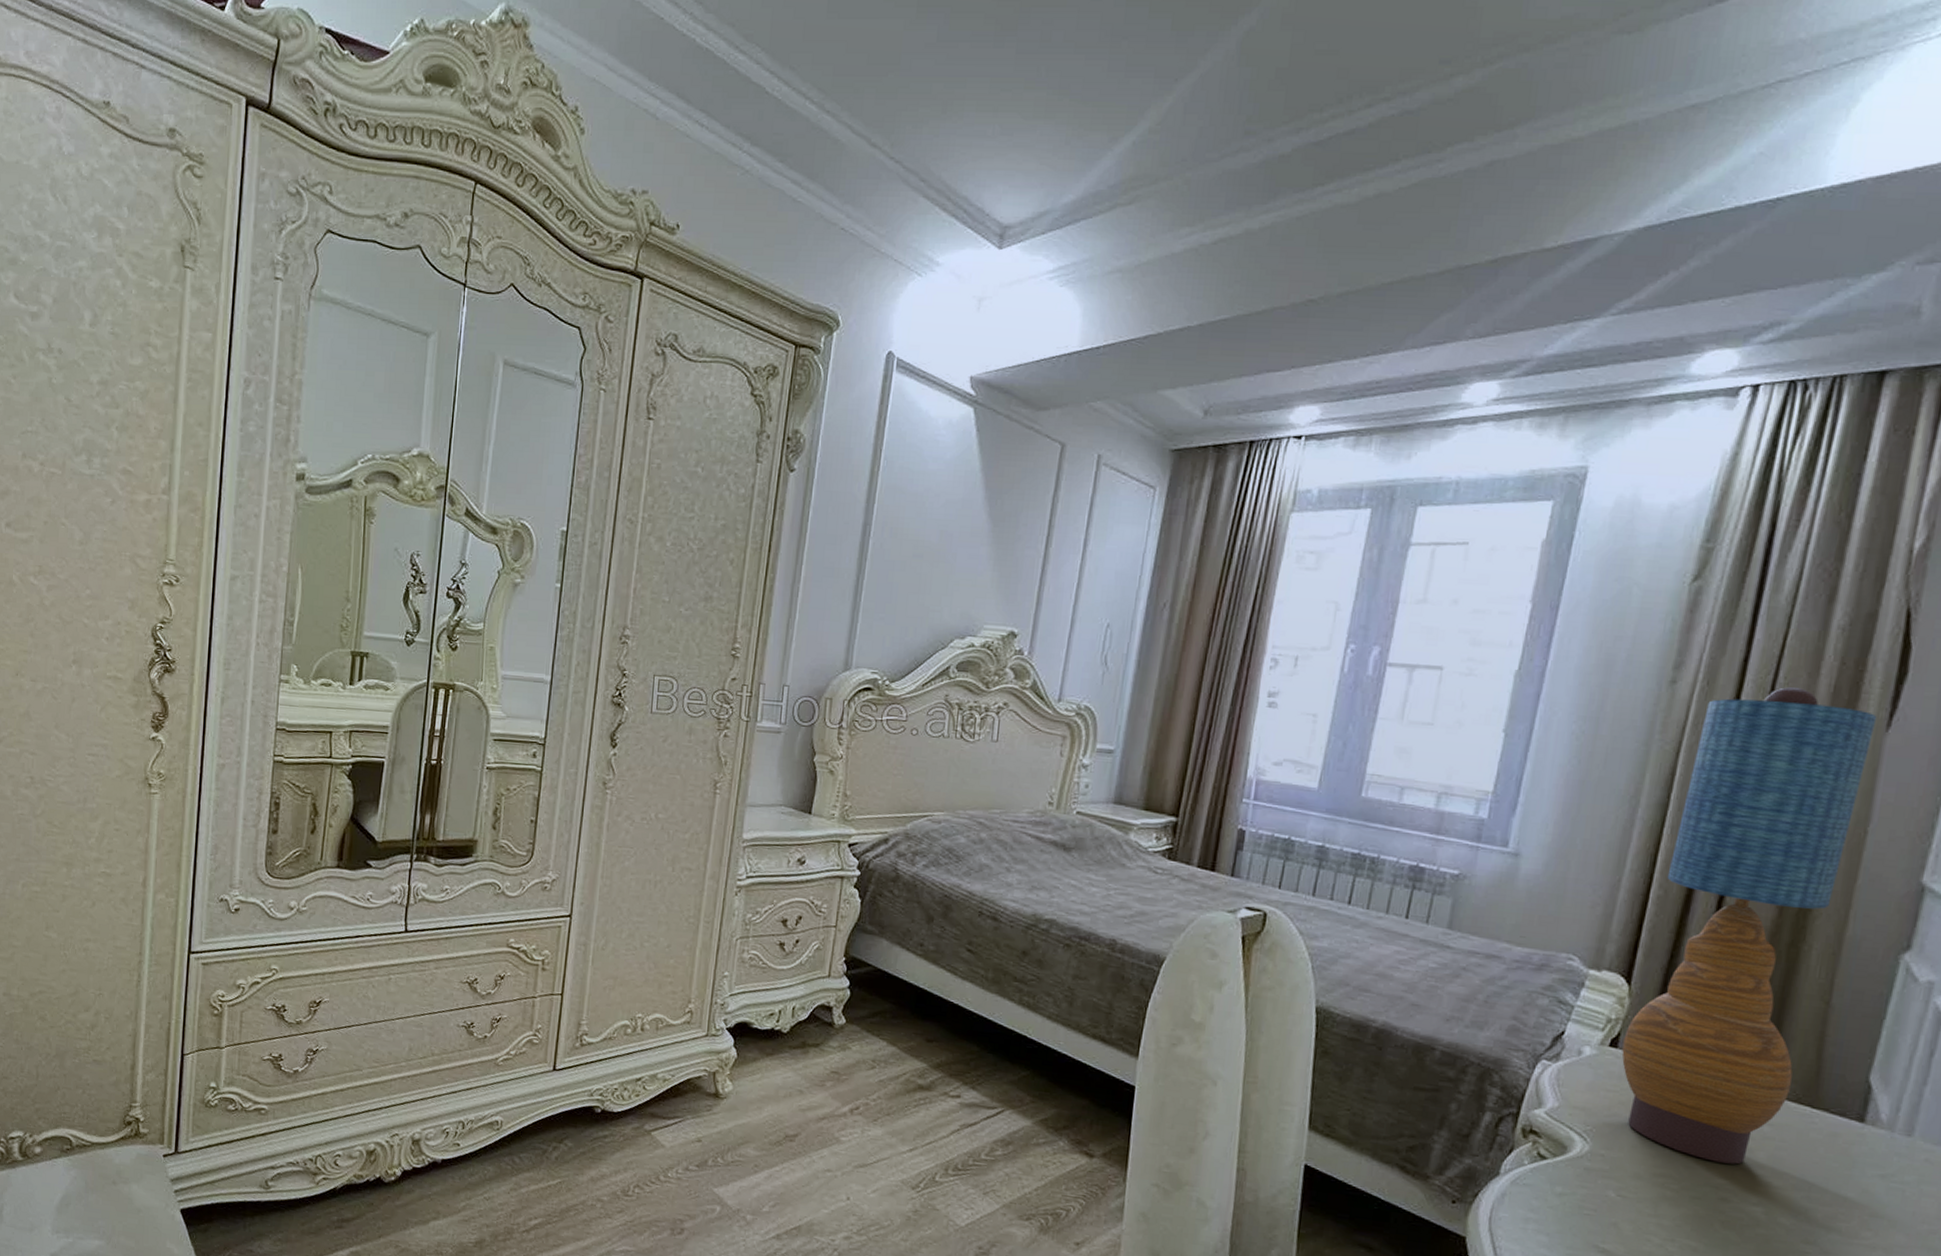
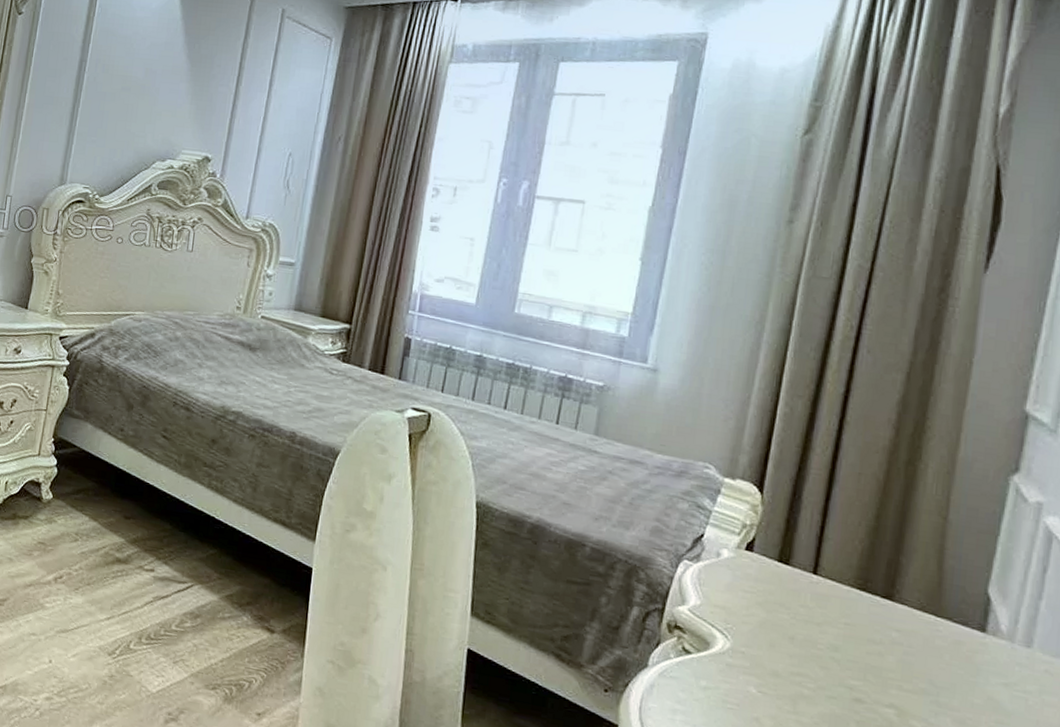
table lamp: present [1621,687,1878,1165] -> none [757,230,976,667]

